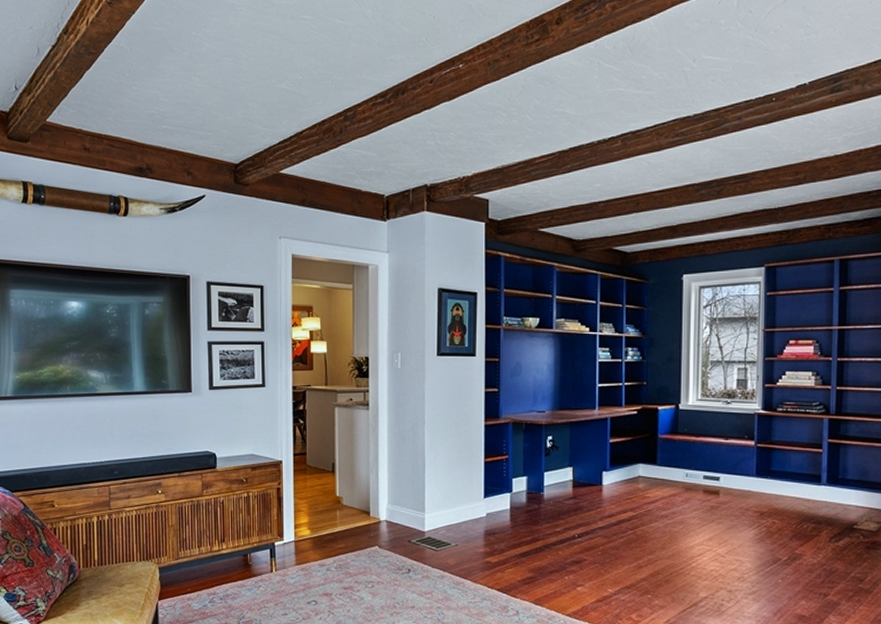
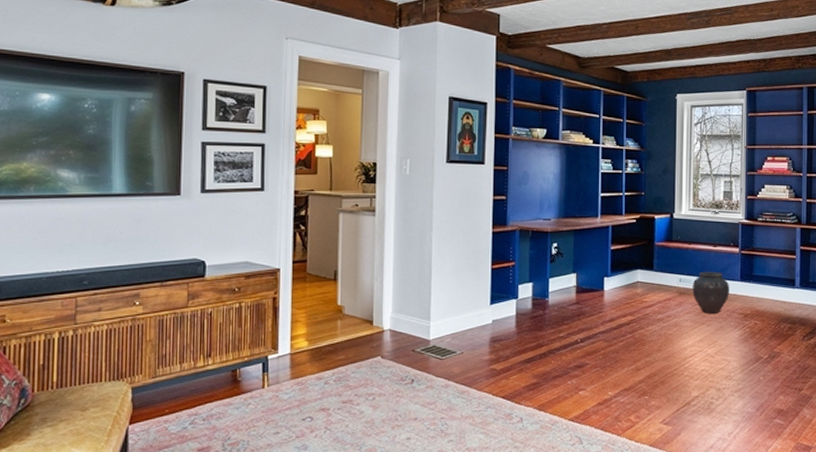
ceramic pot: none [700,465,743,512] -> present [692,271,730,315]

